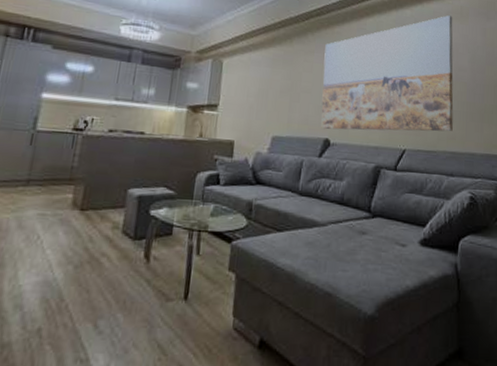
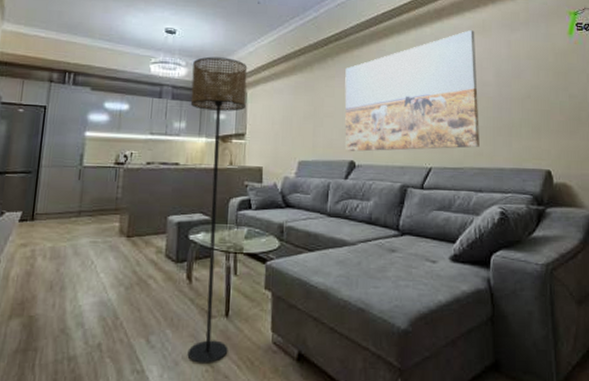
floor lamp: none [139,22,225,351] -> present [187,56,248,363]

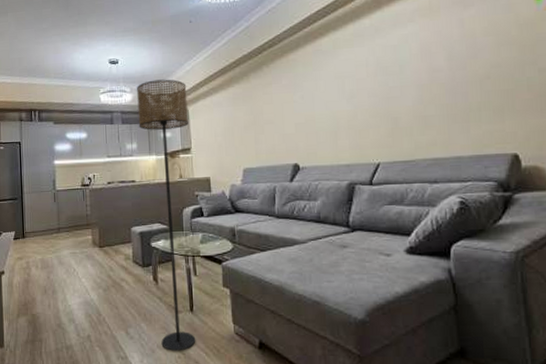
wall art: present [345,30,480,152] -> none [282,14,432,156]

